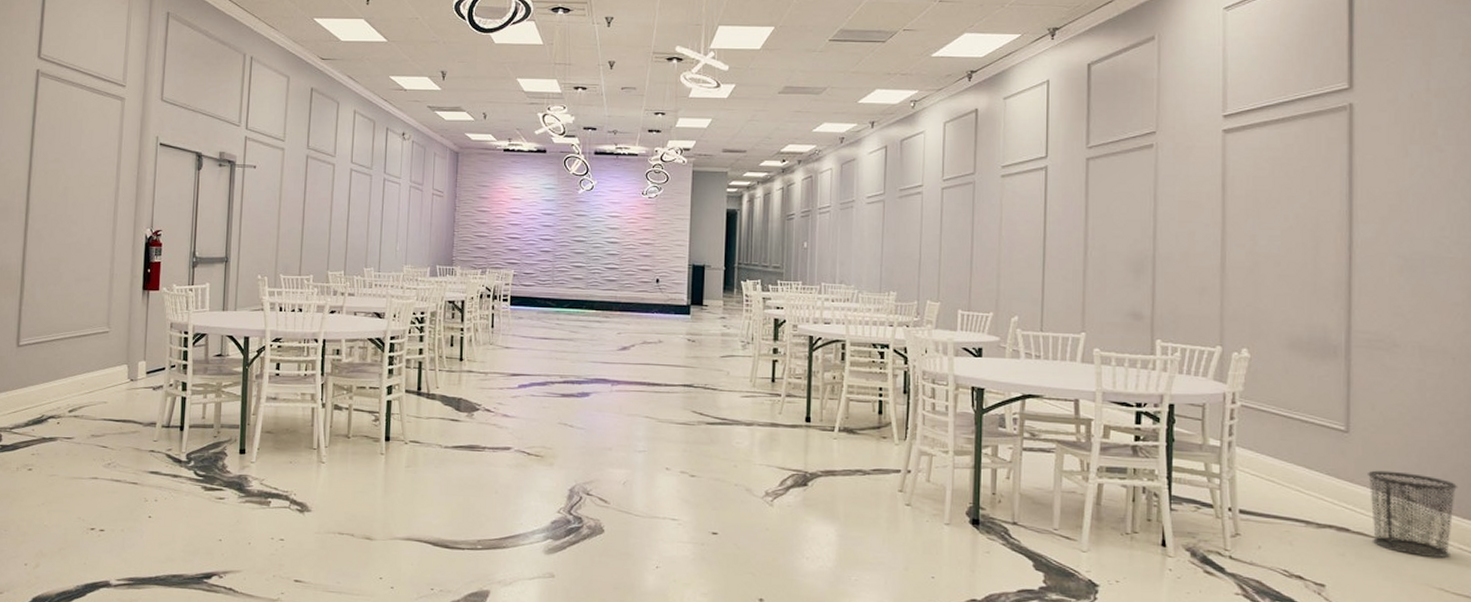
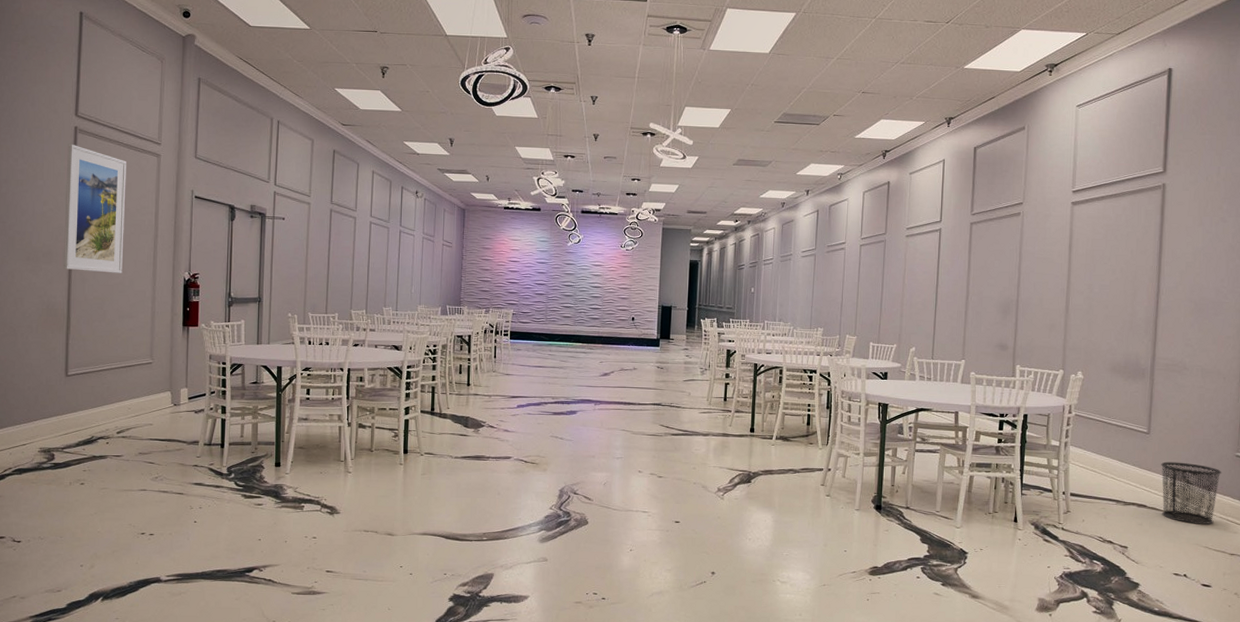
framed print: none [19,88,89,231] -> present [64,144,126,273]

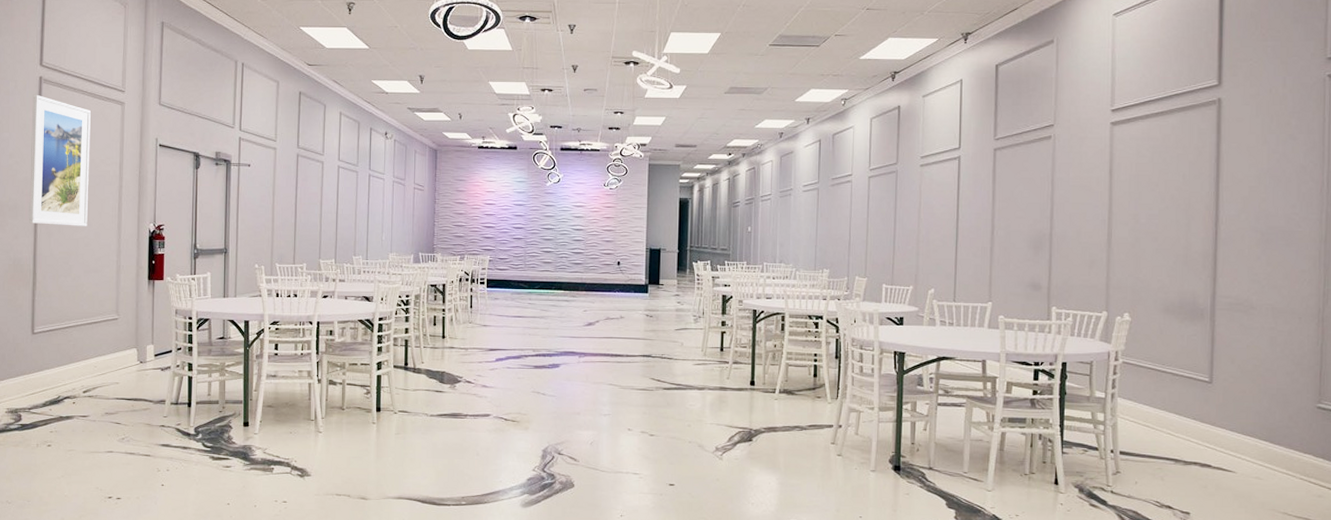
waste bin: present [1161,461,1222,524] -> none [1227,414,1301,487]

